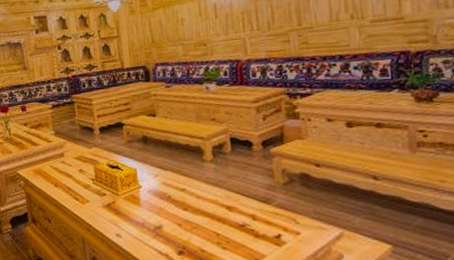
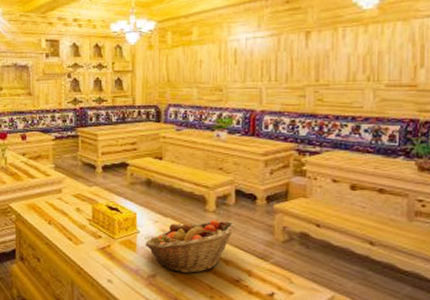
fruit basket: none [148,168,235,222] -> present [145,219,236,273]

